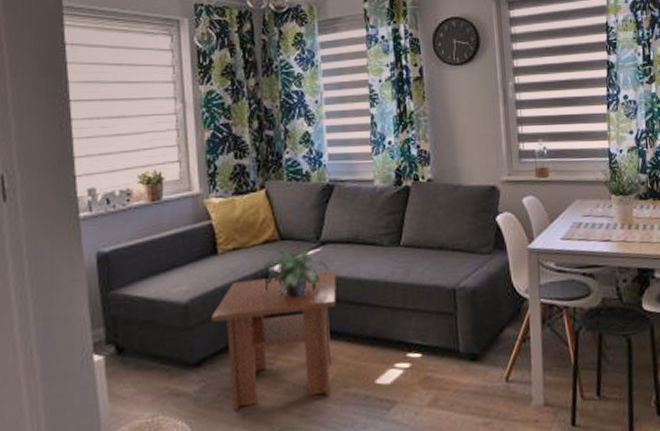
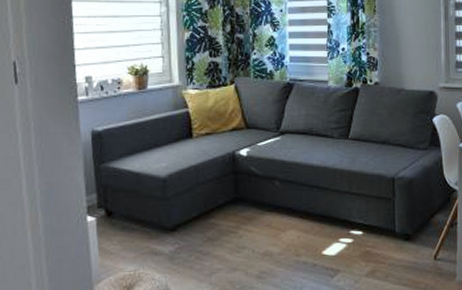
coffee table: present [211,270,337,410] -> none [186,156,292,269]
potted plant: present [262,243,328,298] -> none [230,133,285,178]

